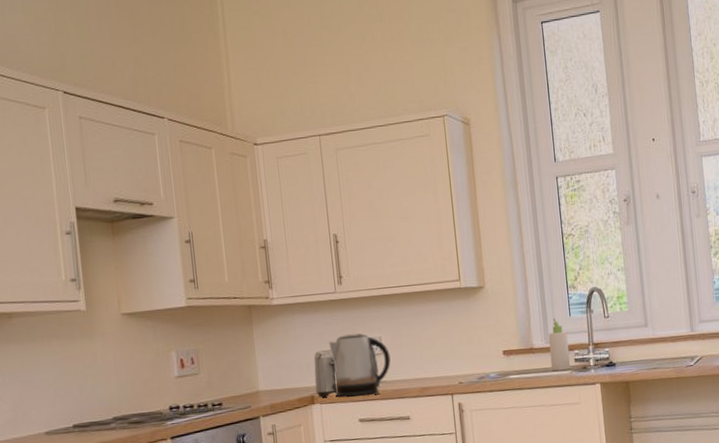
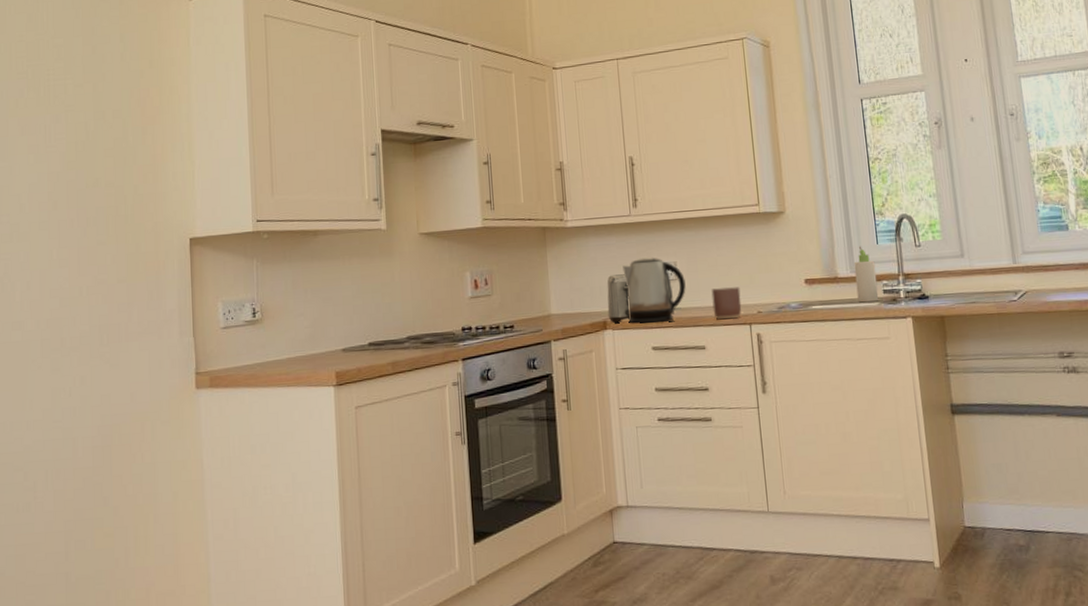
mug: none [415,359,444,391] -> present [711,286,742,319]

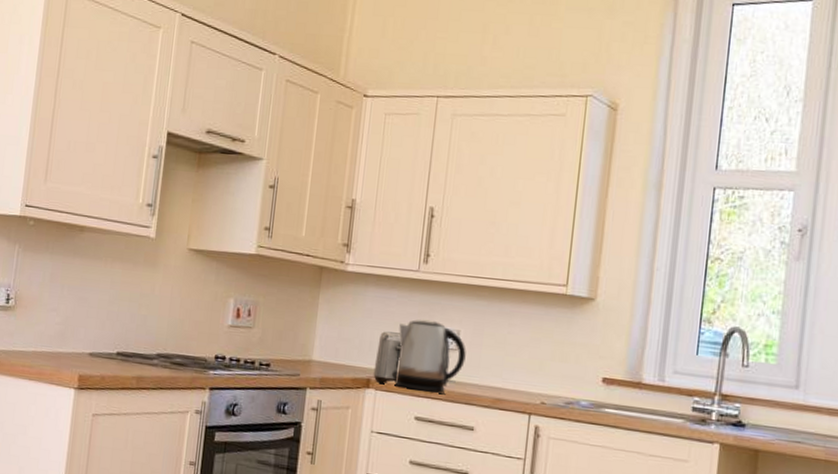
mug: present [711,286,742,319] -> none [490,366,526,405]
bottle: present [854,246,879,303] -> none [660,353,690,419]

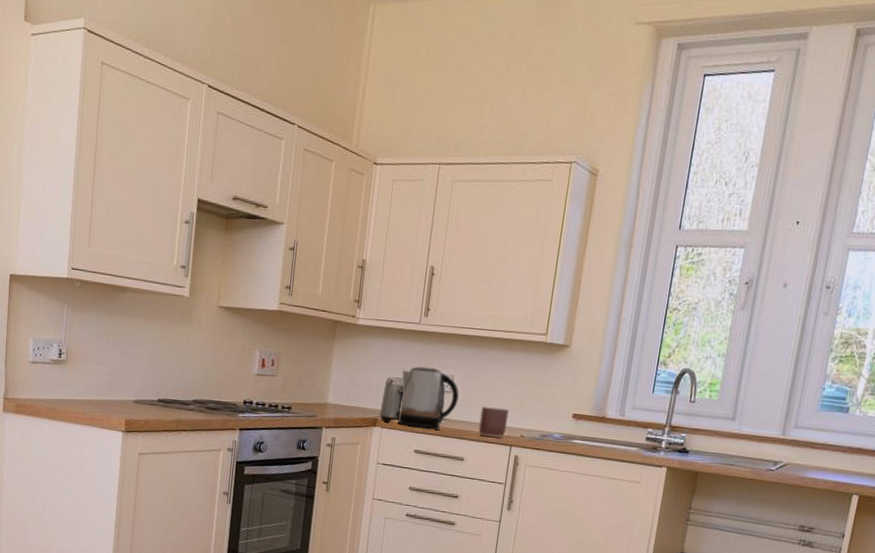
mug: none [490,366,526,405] -> present [478,406,509,438]

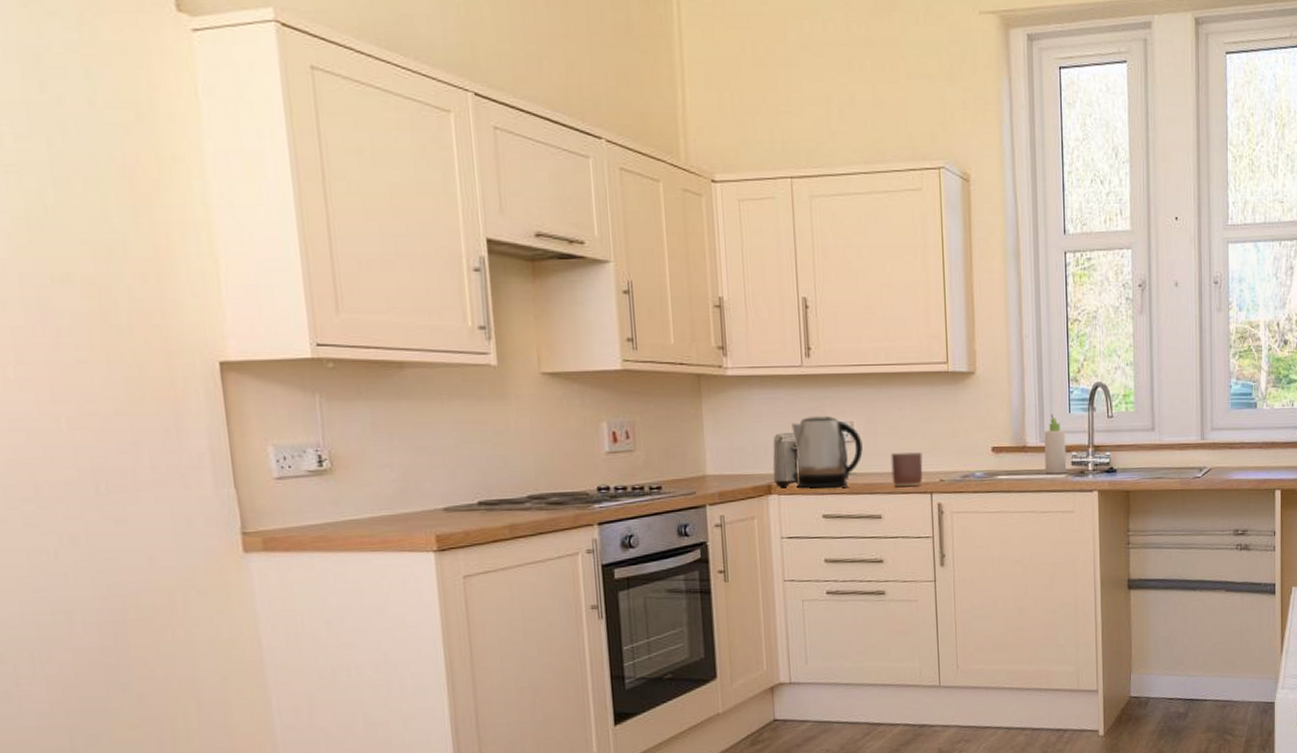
bottle: none [619,391,646,447] -> present [1044,414,1067,474]

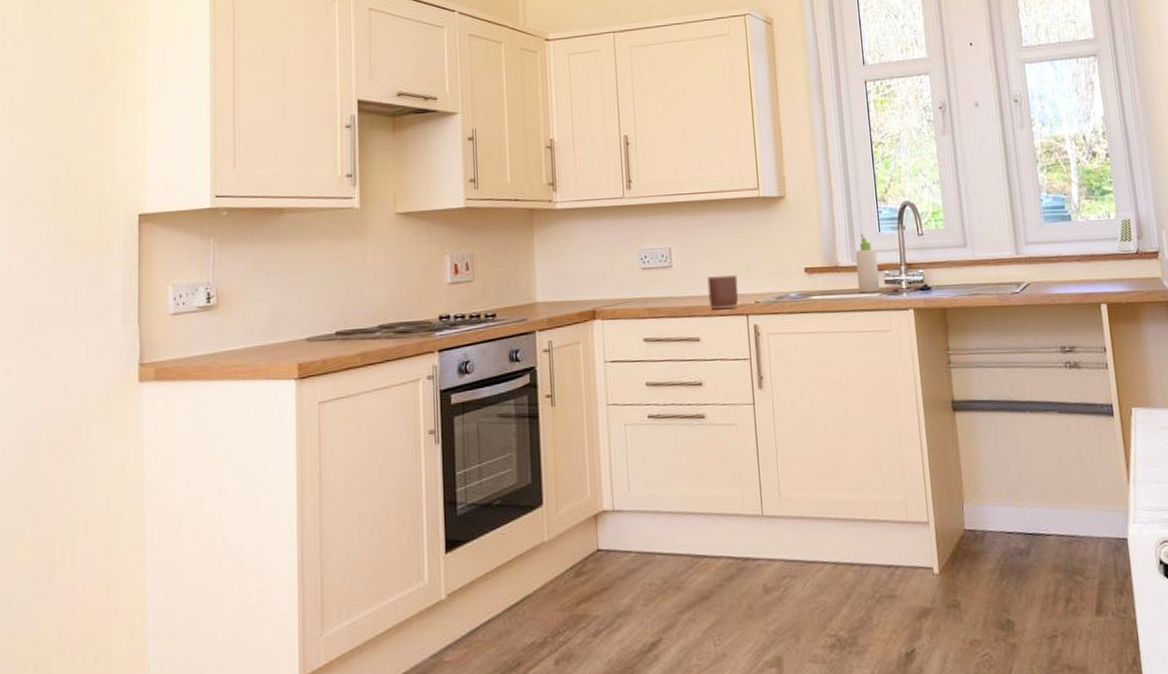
toaster: present [772,433,799,488] -> none [597,260,622,314]
kettle: present [792,415,863,490] -> none [614,242,681,315]

